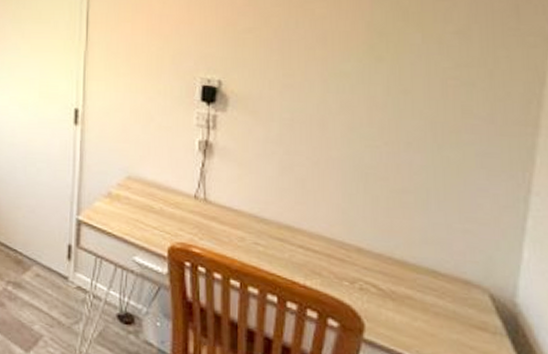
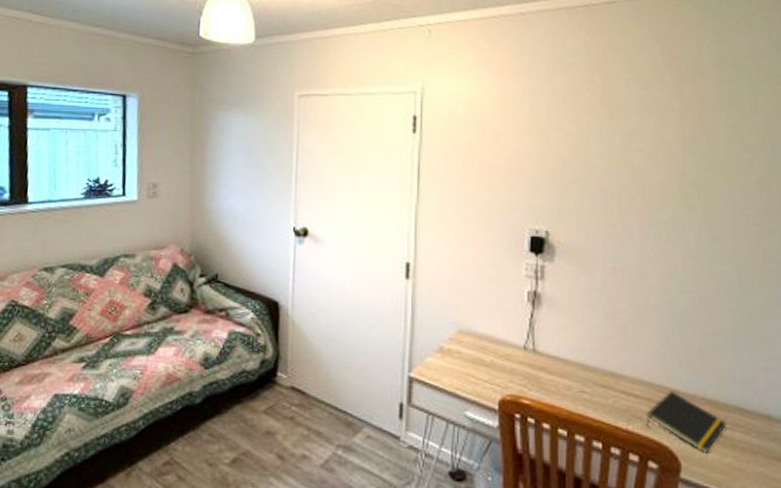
notepad: none [326,248,417,315] -> present [646,391,726,453]

